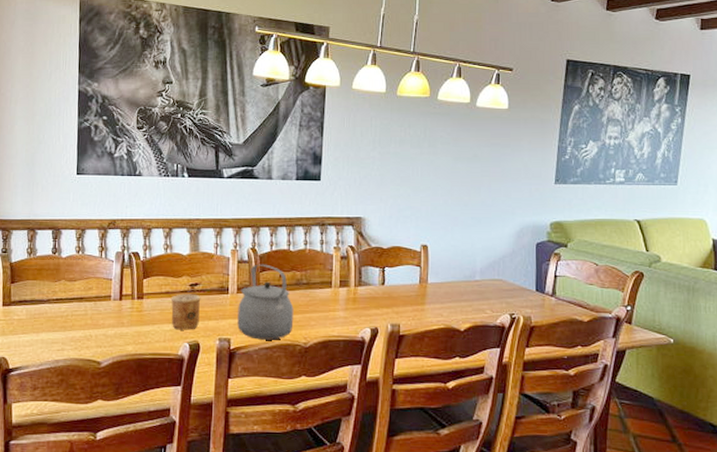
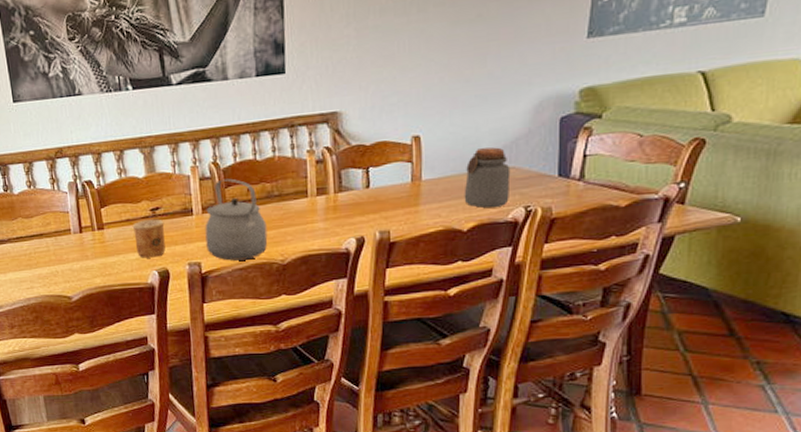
jar: none [461,261,499,313] -> present [464,147,511,208]

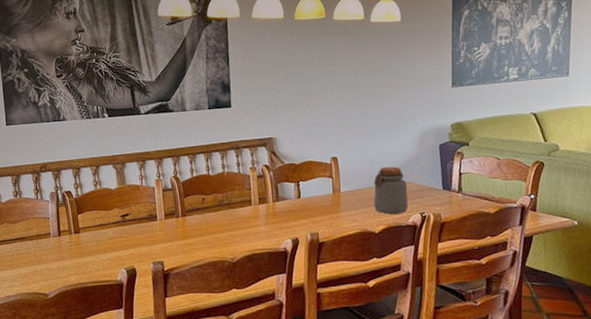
cup: present [132,219,166,258] -> none [105,224,133,258]
tea kettle: present [205,178,268,261] -> none [167,190,220,260]

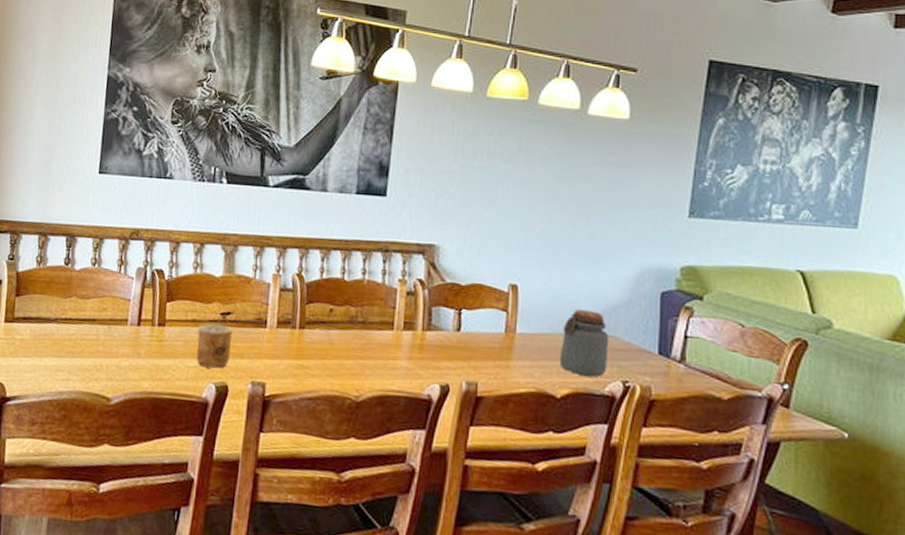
cup: none [105,224,133,258] -> present [196,323,233,369]

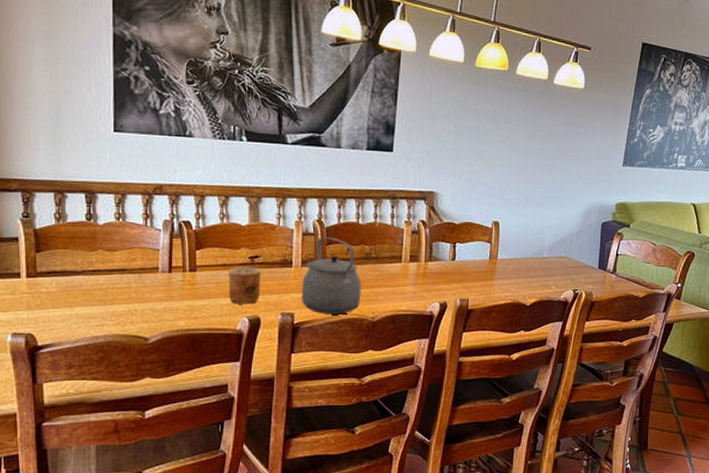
tea kettle: none [275,294,345,390] -> present [301,236,362,315]
jar: present [559,310,609,377] -> none [529,239,565,289]

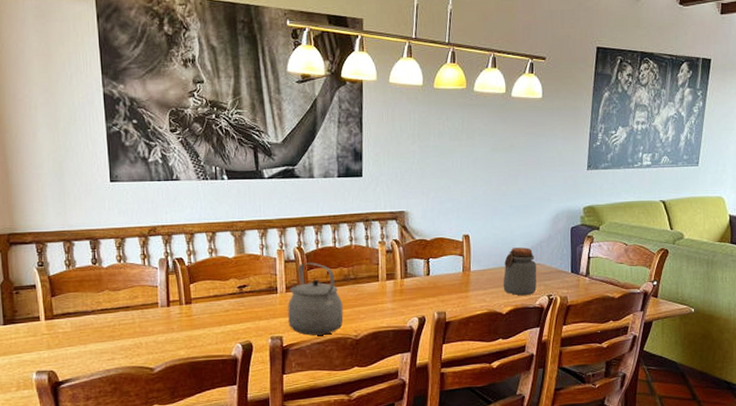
cup: present [227,266,262,305] -> none [219,295,250,332]
jar: none [529,239,565,289] -> present [503,247,537,296]

